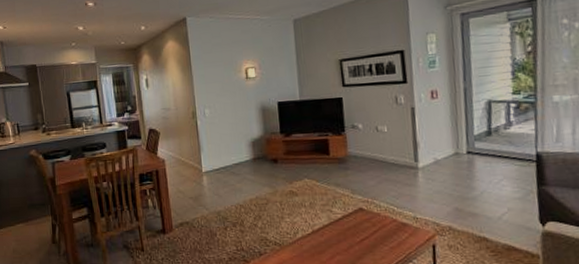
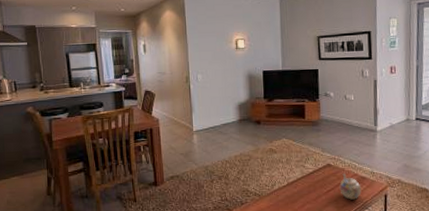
teapot: none [375,218,403,251] -> present [339,172,362,200]

